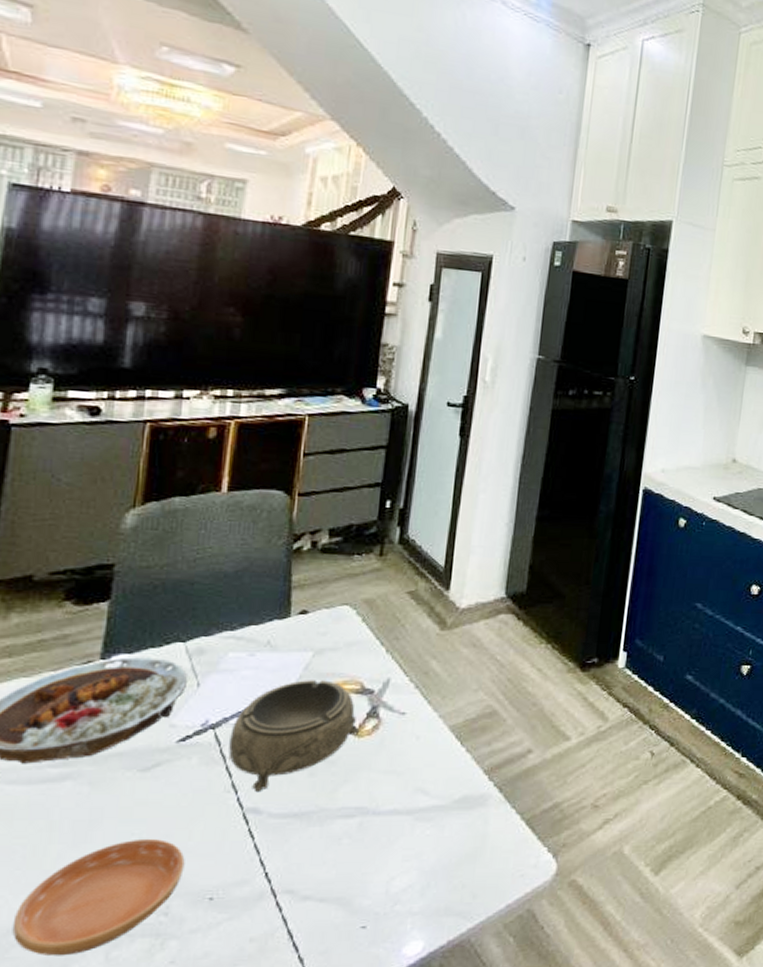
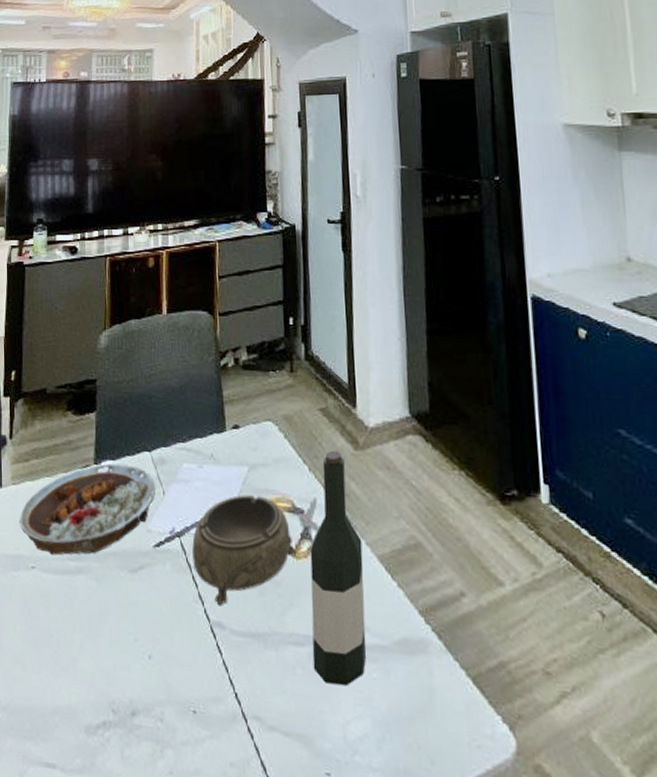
saucer: present [12,838,185,956] -> none [55,638,171,746]
wine bottle: none [362,631,435,848] -> present [310,450,367,687]

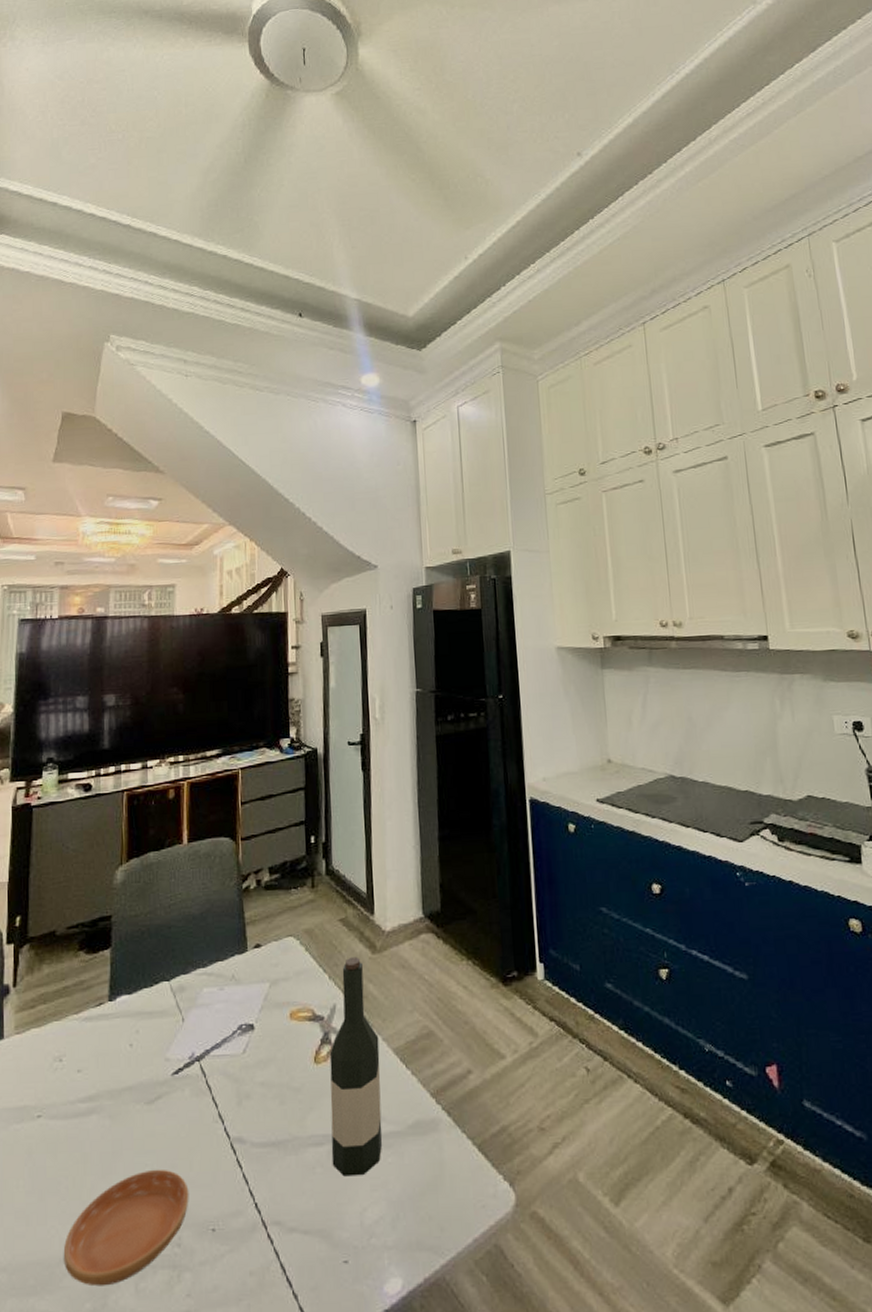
plate: present [20,463,155,555] -> none [24,997,174,1100]
saucer: none [55,638,171,746] -> present [63,1169,189,1287]
decorative bowl: present [192,494,297,606] -> none [212,1009,317,1122]

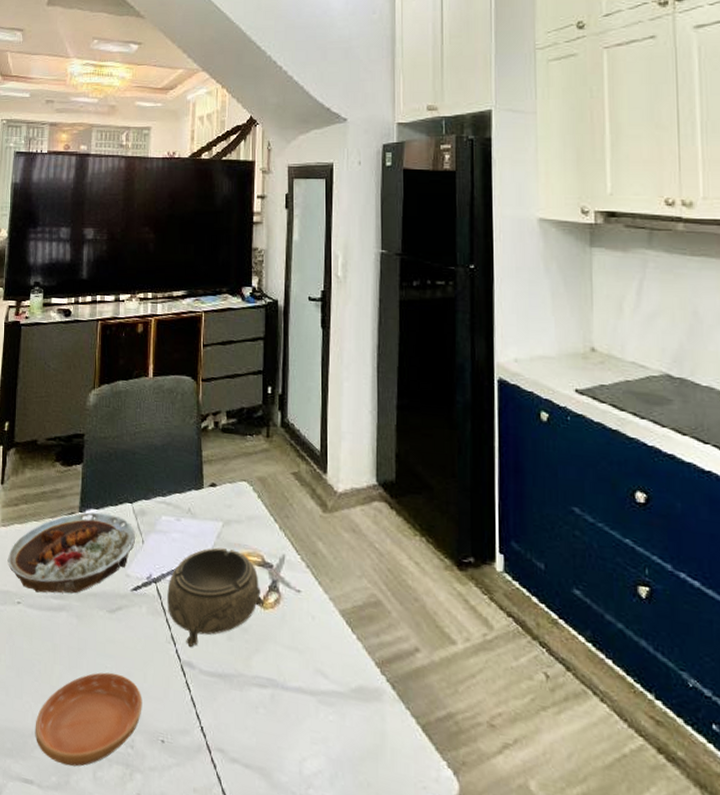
plate: none [24,997,174,1100] -> present [8,512,135,594]
decorative bowl: none [212,1009,317,1122] -> present [167,547,265,648]
wine bottle: present [329,956,383,1177] -> none [274,511,326,727]

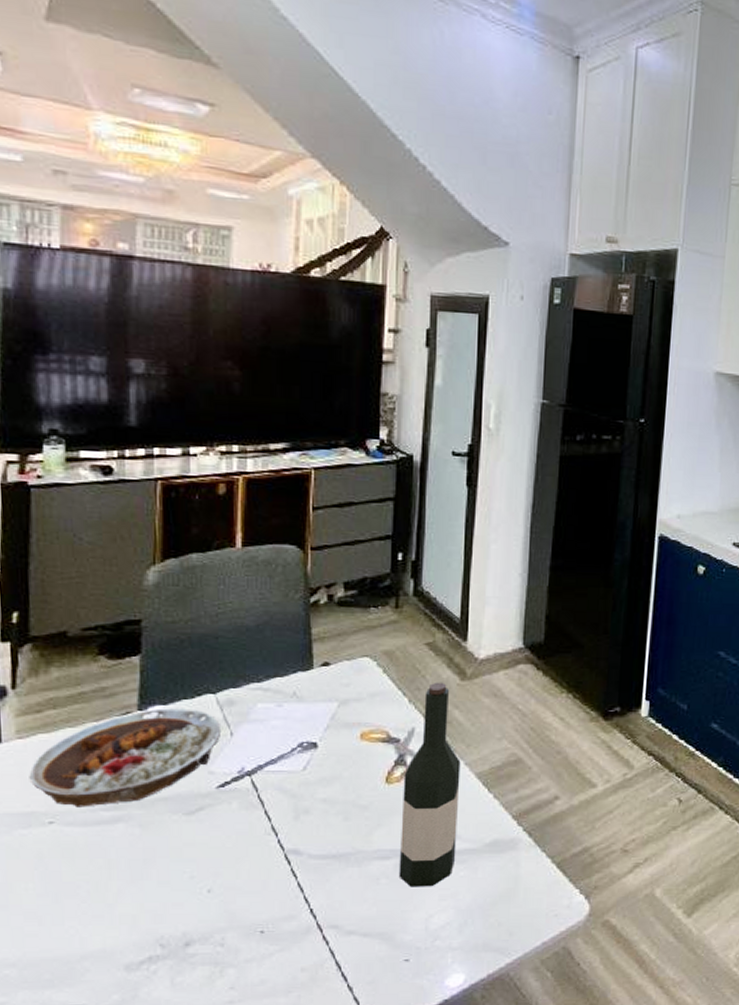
saucer: present [35,672,142,767] -> none [85,876,235,980]
decorative bowl: present [167,547,265,648] -> none [266,729,389,835]
wine bottle: none [274,511,326,727] -> present [398,682,461,887]

